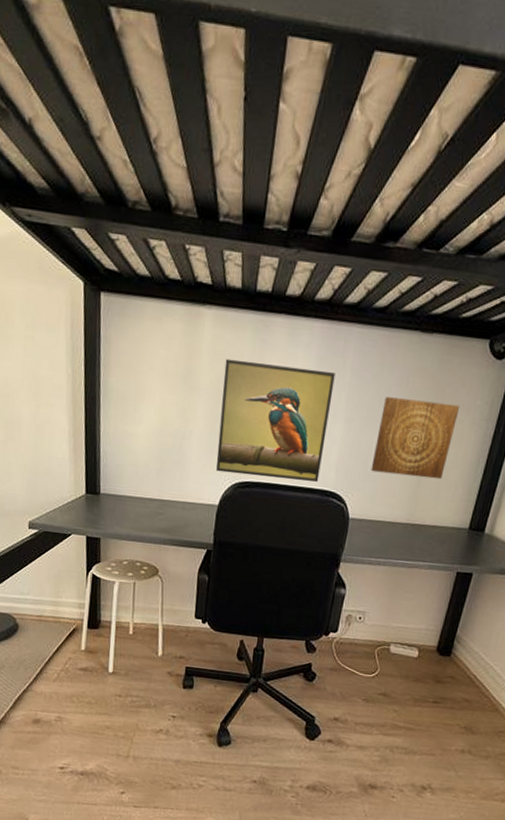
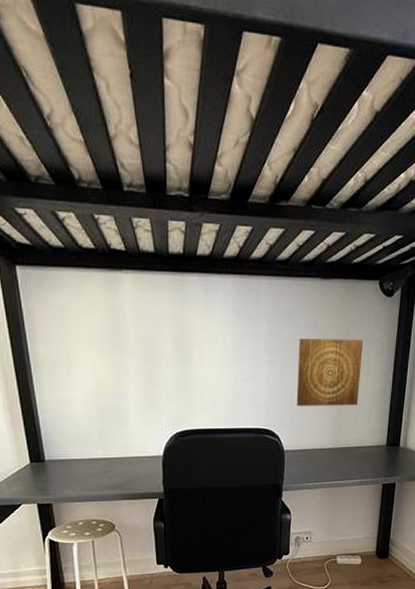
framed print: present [215,358,336,482] -> none [149,318,253,424]

